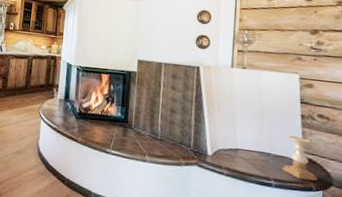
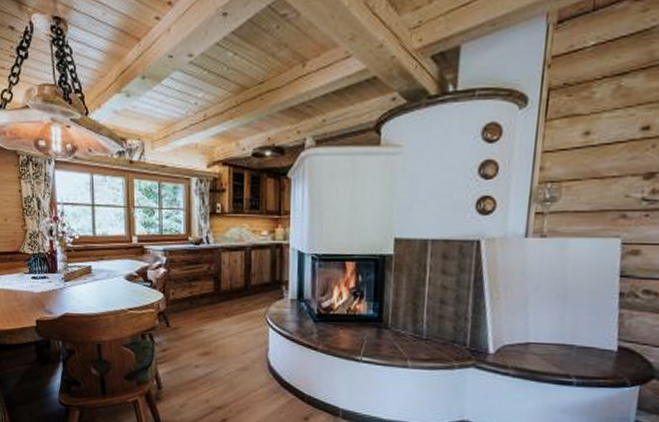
candle holder: present [283,135,317,181] -> none [588,320,635,374]

